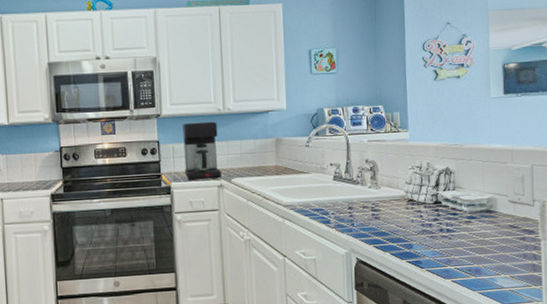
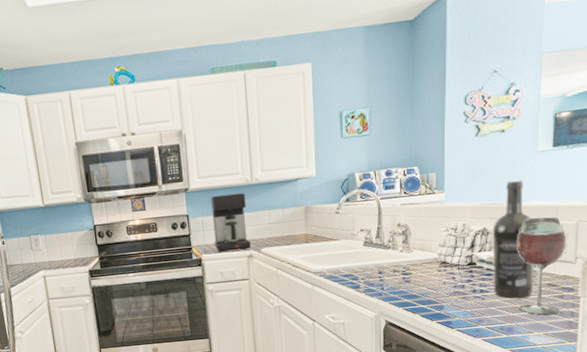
wine bottle: none [455,123,497,239] -> present [492,180,535,299]
wineglass: none [478,159,524,257] -> present [517,217,567,315]

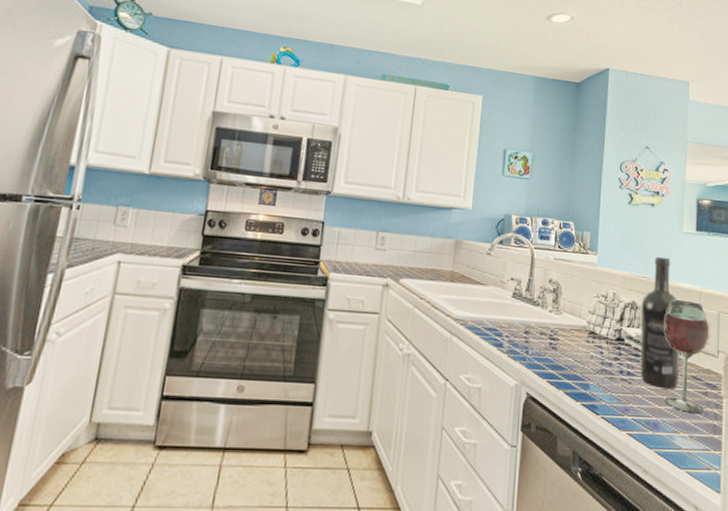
coffee maker: present [211,192,251,252] -> none [347,206,394,277]

